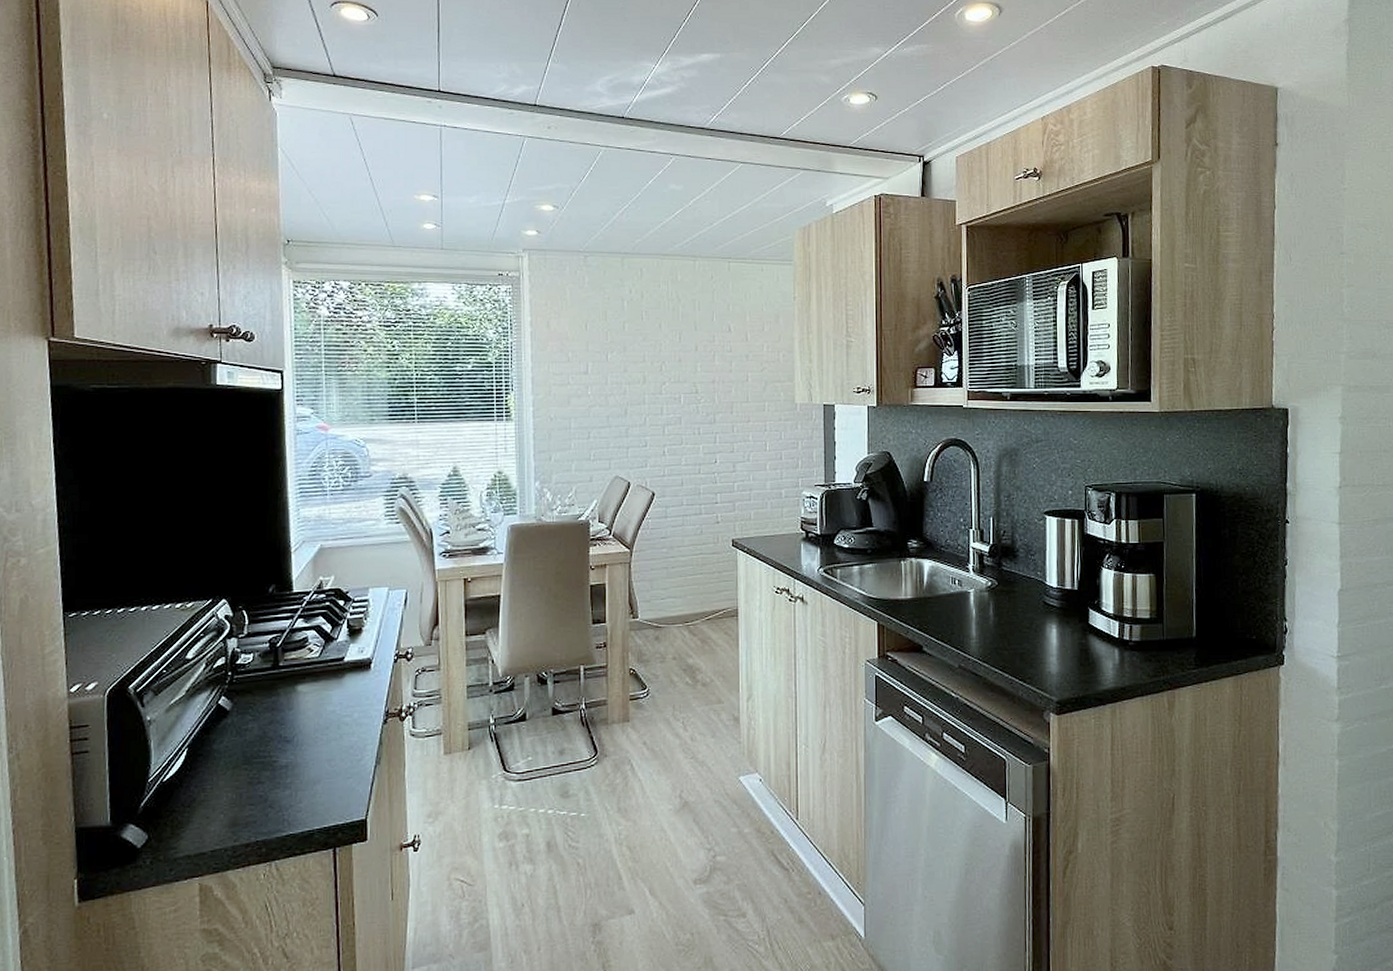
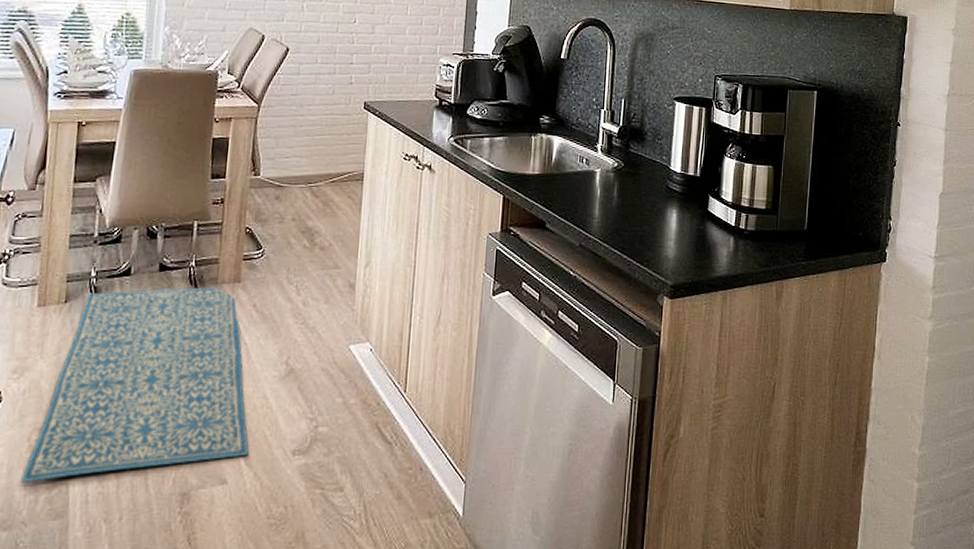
rug: none [445,726,652,919] -> present [21,286,249,483]

